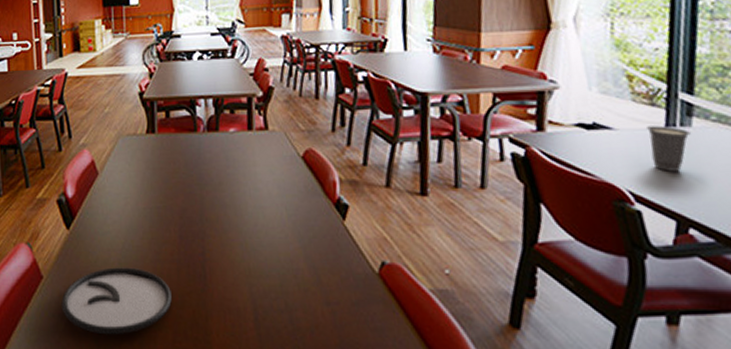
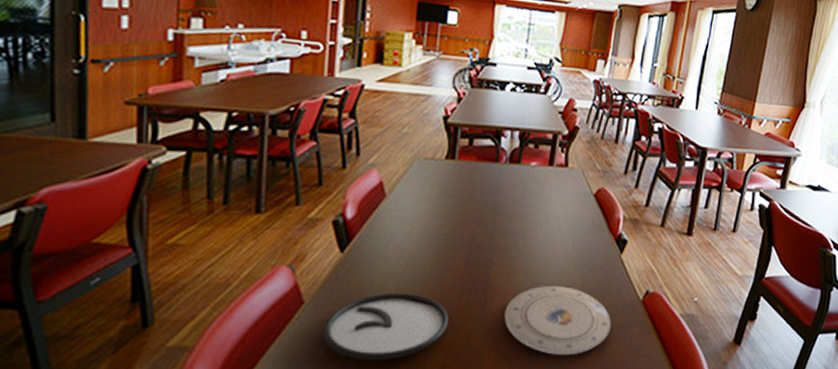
plate: none [226,257,347,336] -> present [504,285,612,356]

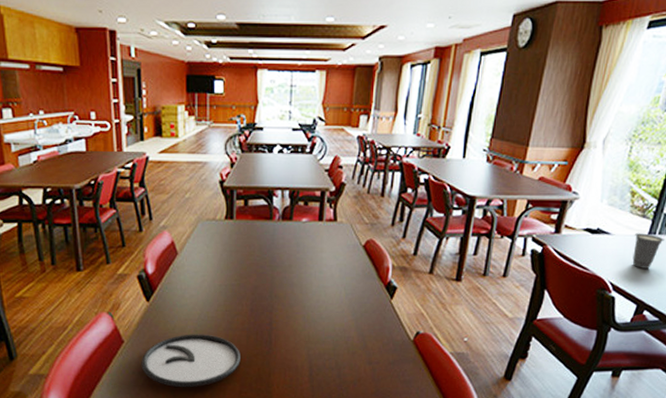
plate: present [504,285,612,356] -> none [288,327,385,387]

